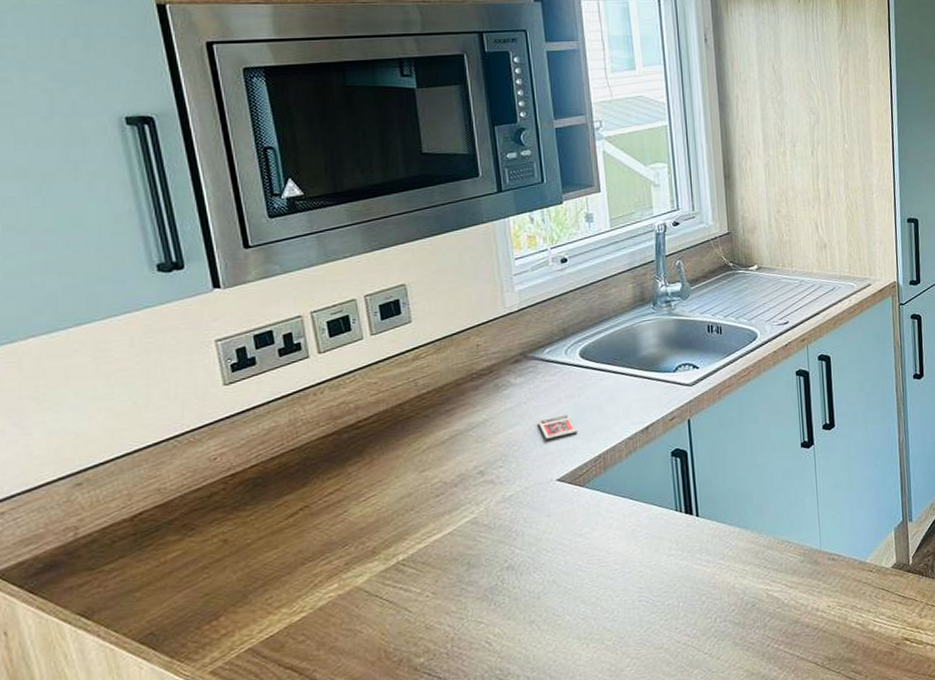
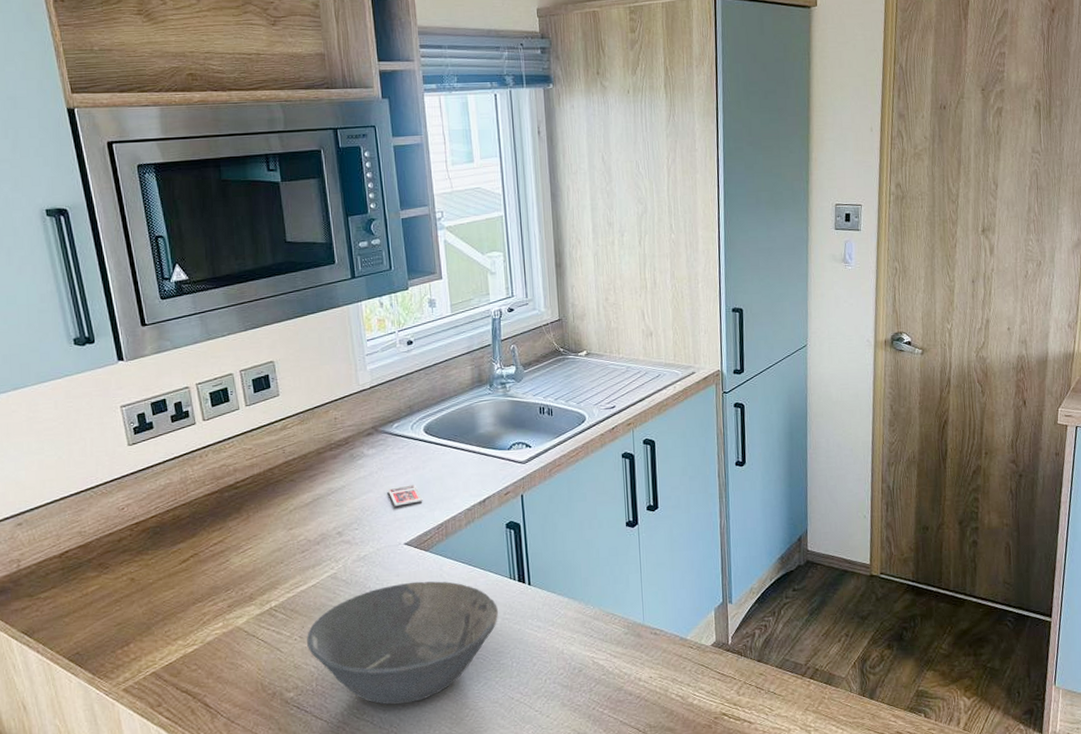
bowl: none [441,518,664,662] -> present [307,581,499,705]

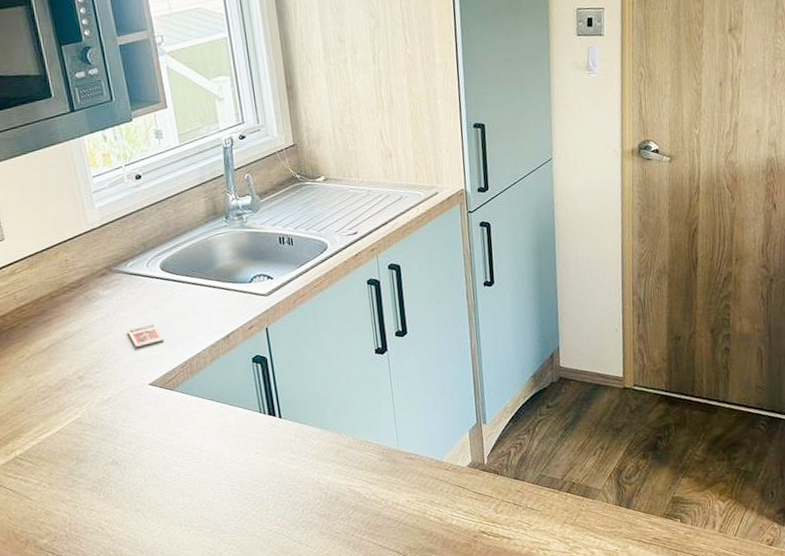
bowl: present [307,581,499,705] -> none [56,419,251,545]

